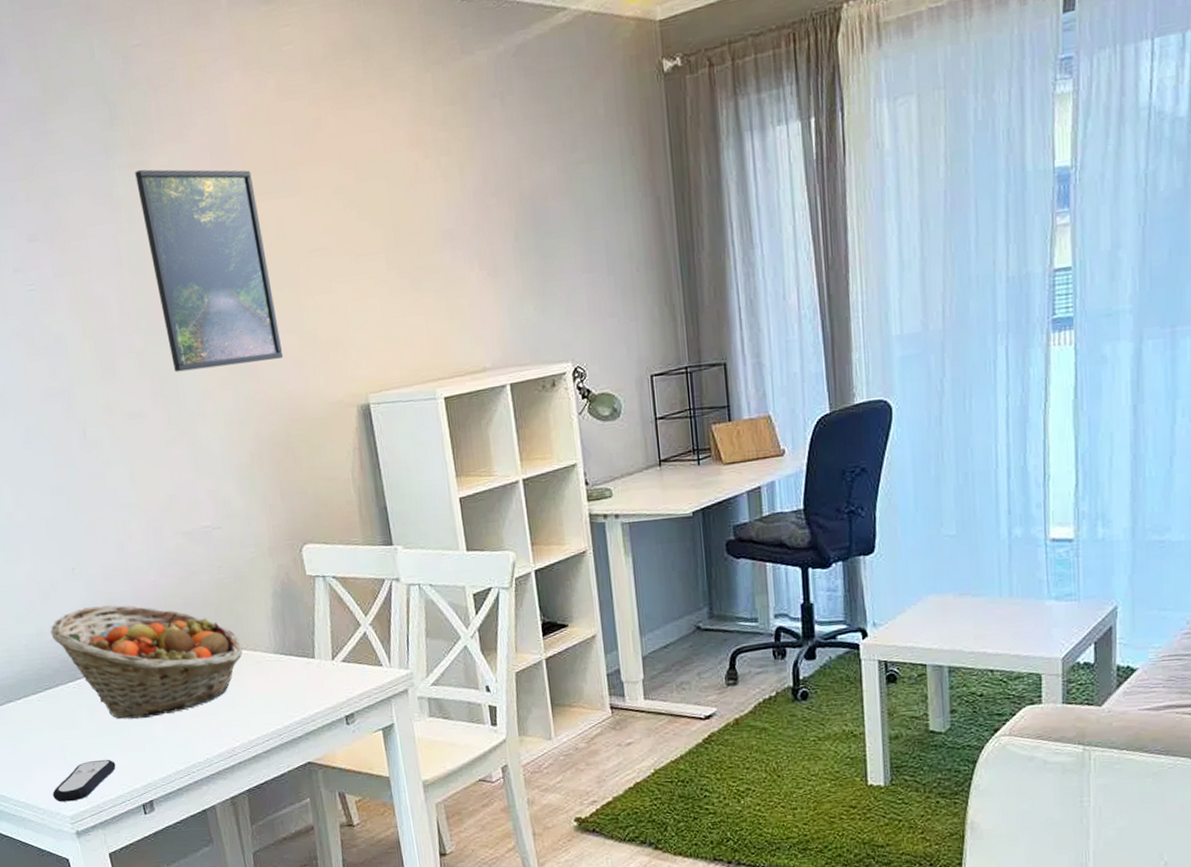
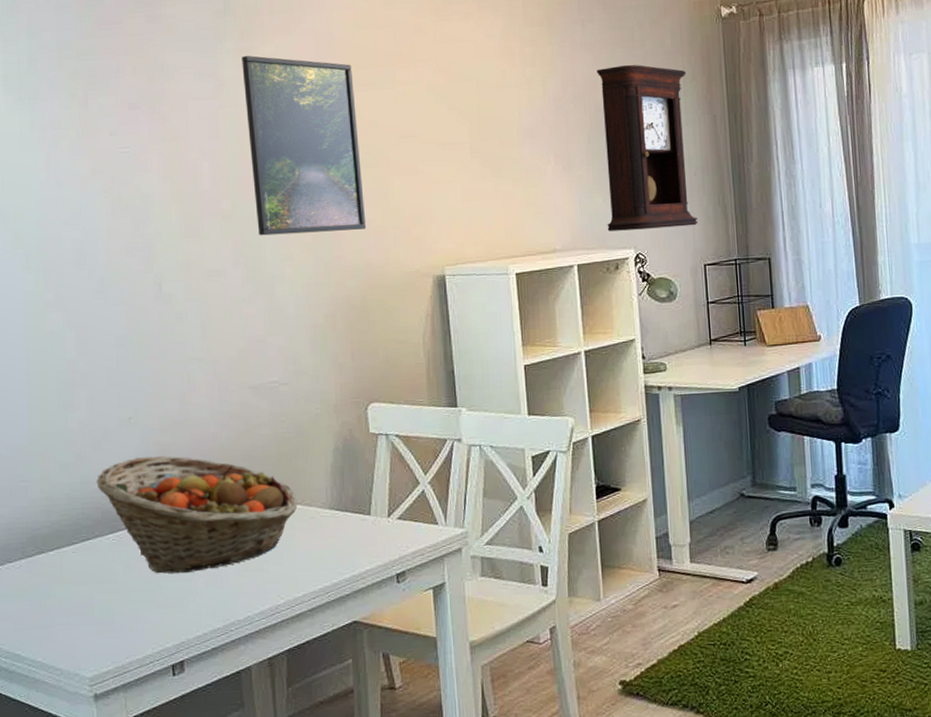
remote control: present [52,759,116,802] -> none [74,615,148,662]
pendulum clock: none [520,141,643,344] -> present [596,65,698,232]

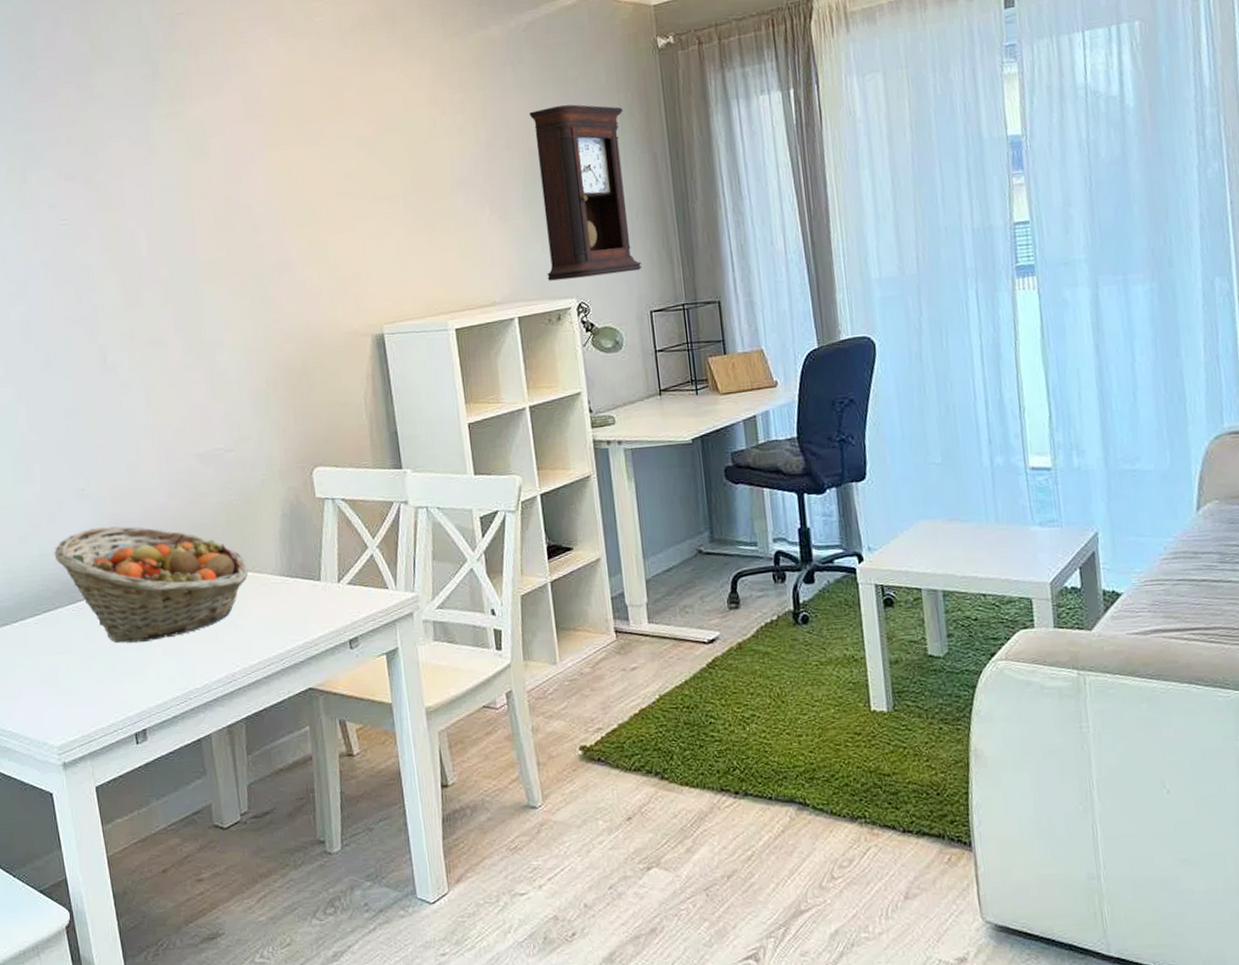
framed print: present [242,55,367,236] -> none [172,119,303,302]

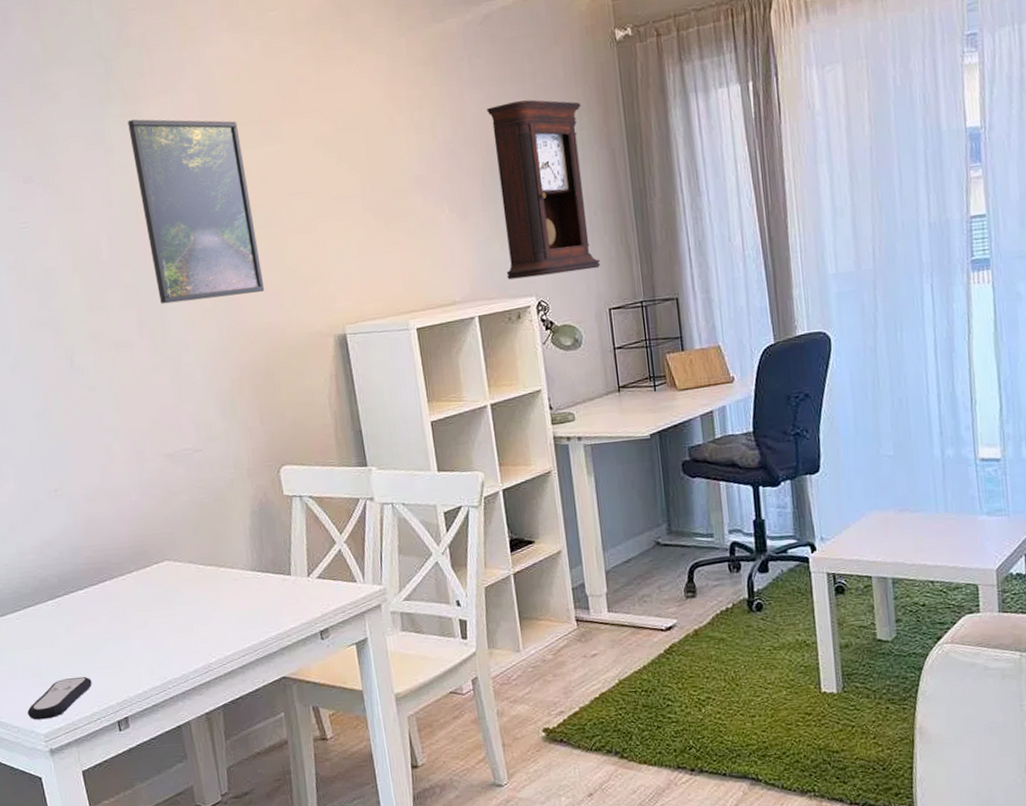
remote control: none [42,685,110,732] -> present [27,676,92,720]
fruit basket: present [54,526,249,643] -> none [31,525,221,637]
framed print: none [172,119,303,302] -> present [128,119,265,304]

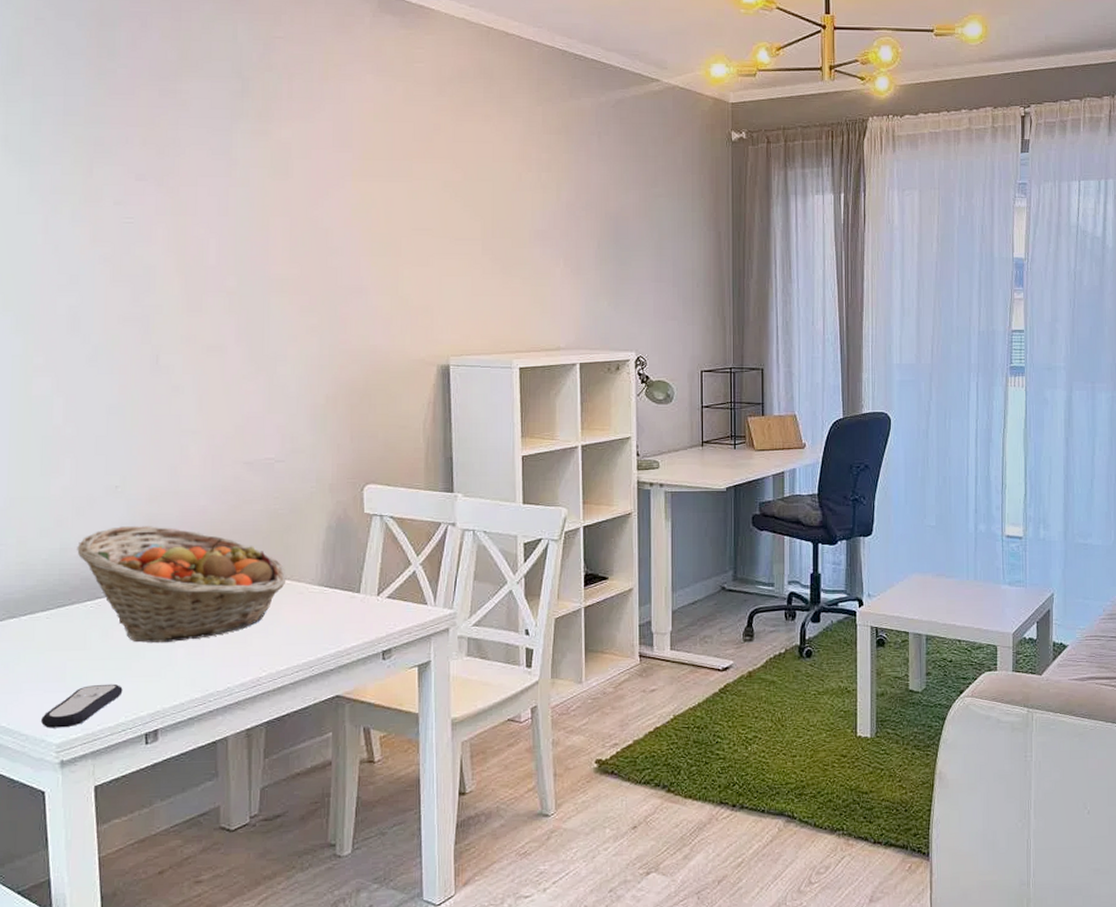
fruit basket: none [31,525,221,637] -> present [77,526,287,643]
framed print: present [128,119,265,304] -> none [257,137,374,315]
pendulum clock: present [487,99,601,280] -> none [610,178,698,334]

